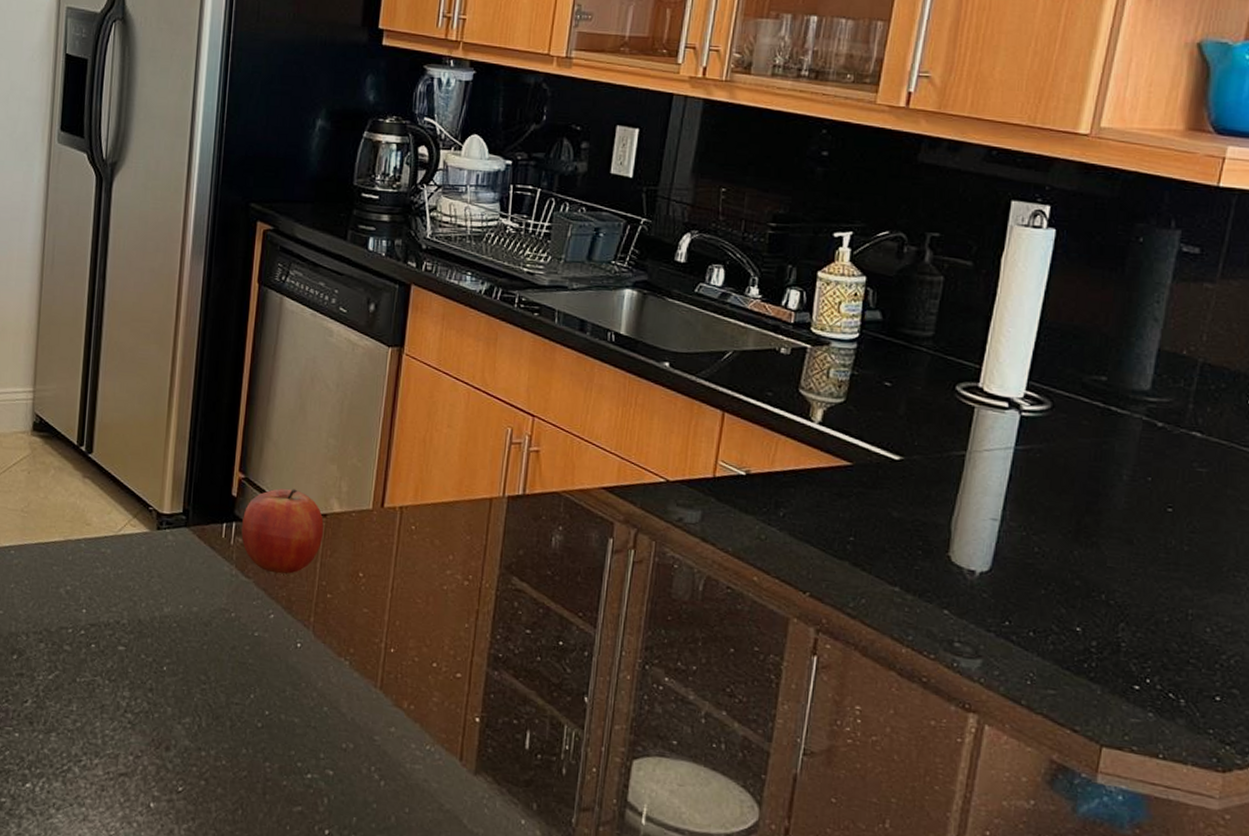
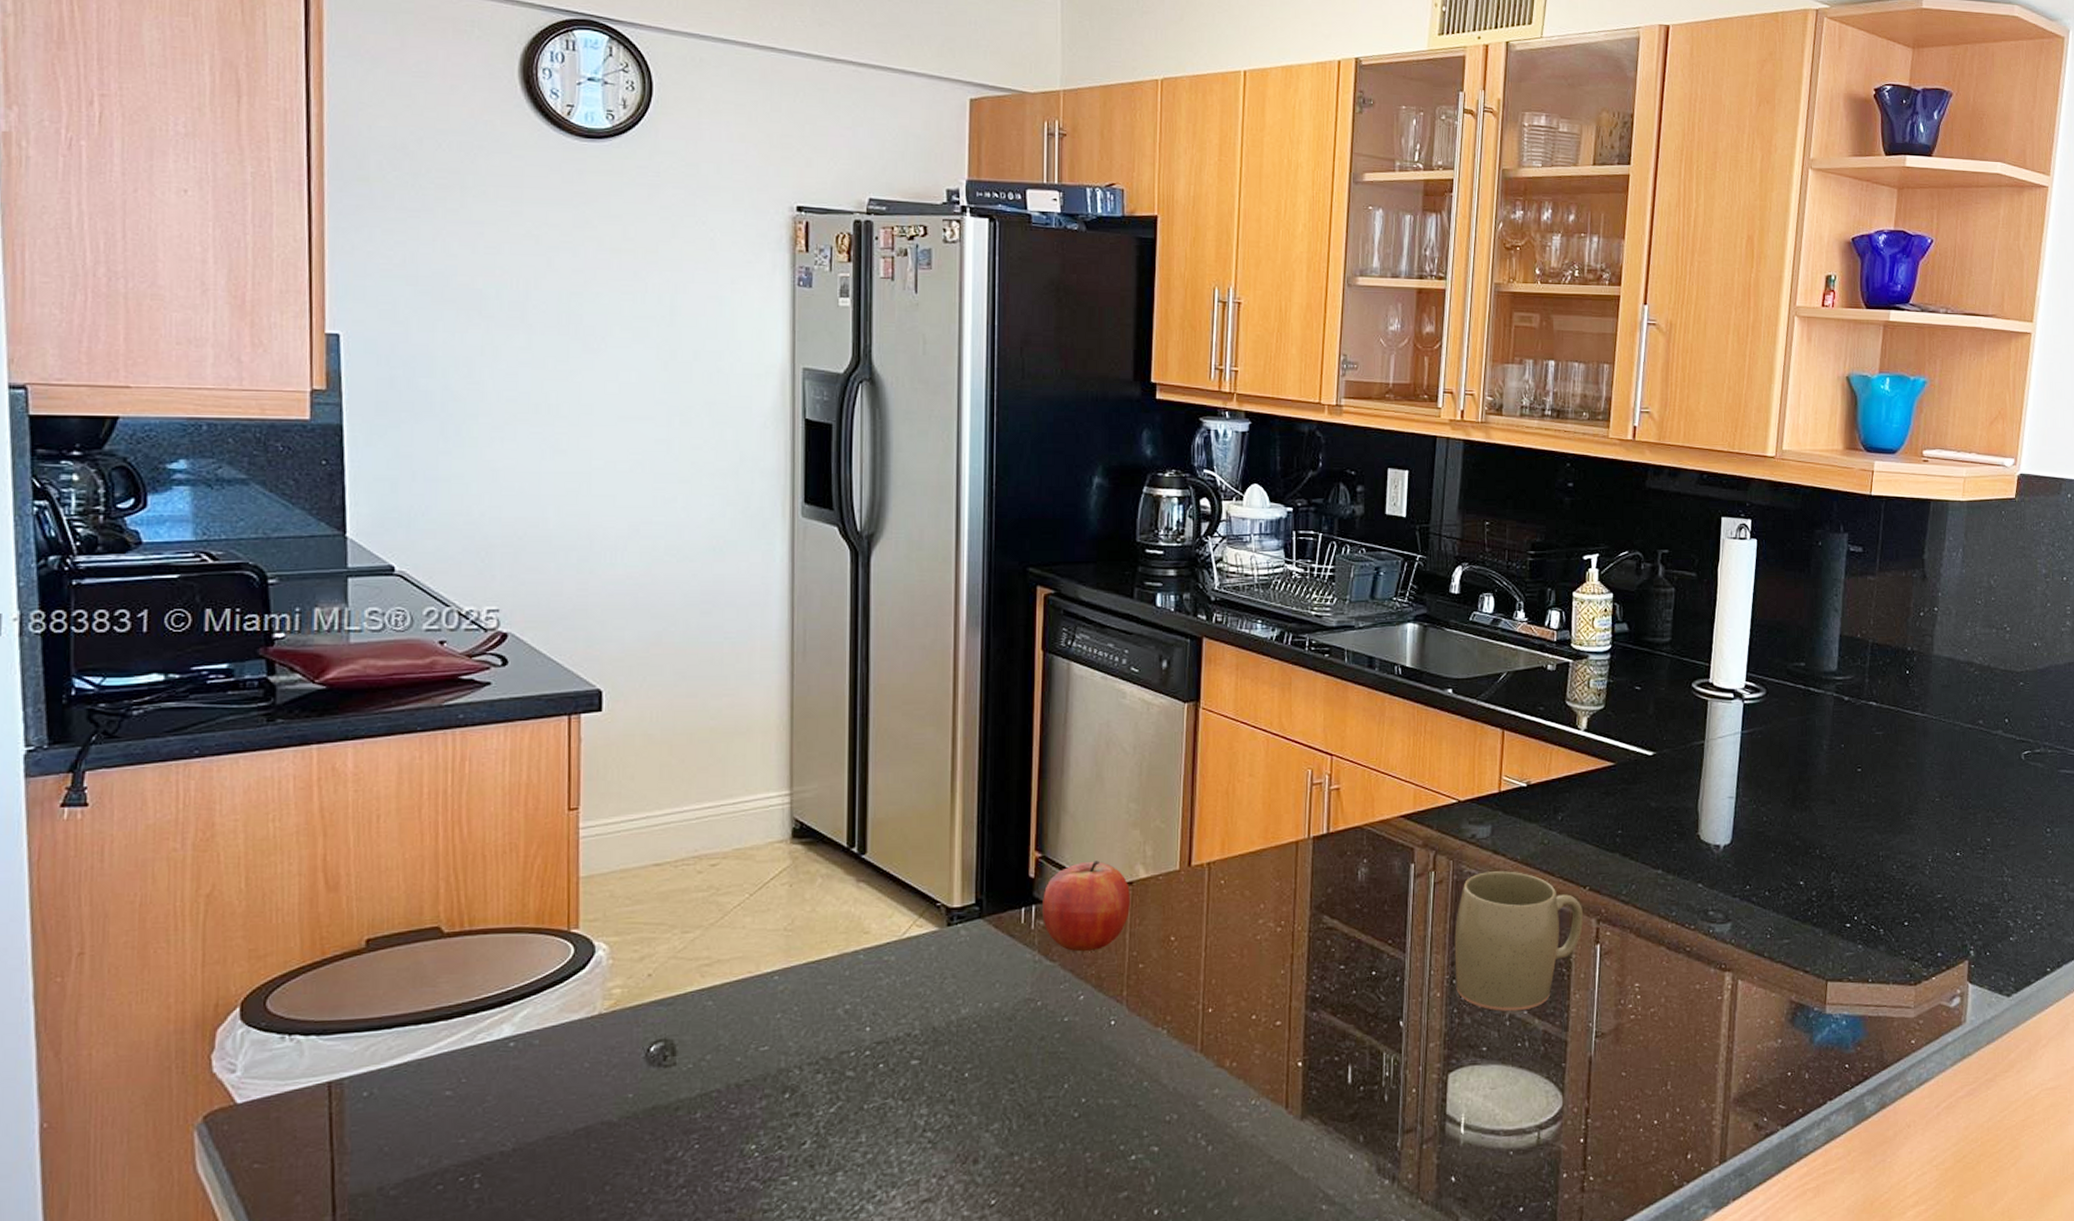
mug: none [648,558,801,711] -> present [1454,871,1584,1012]

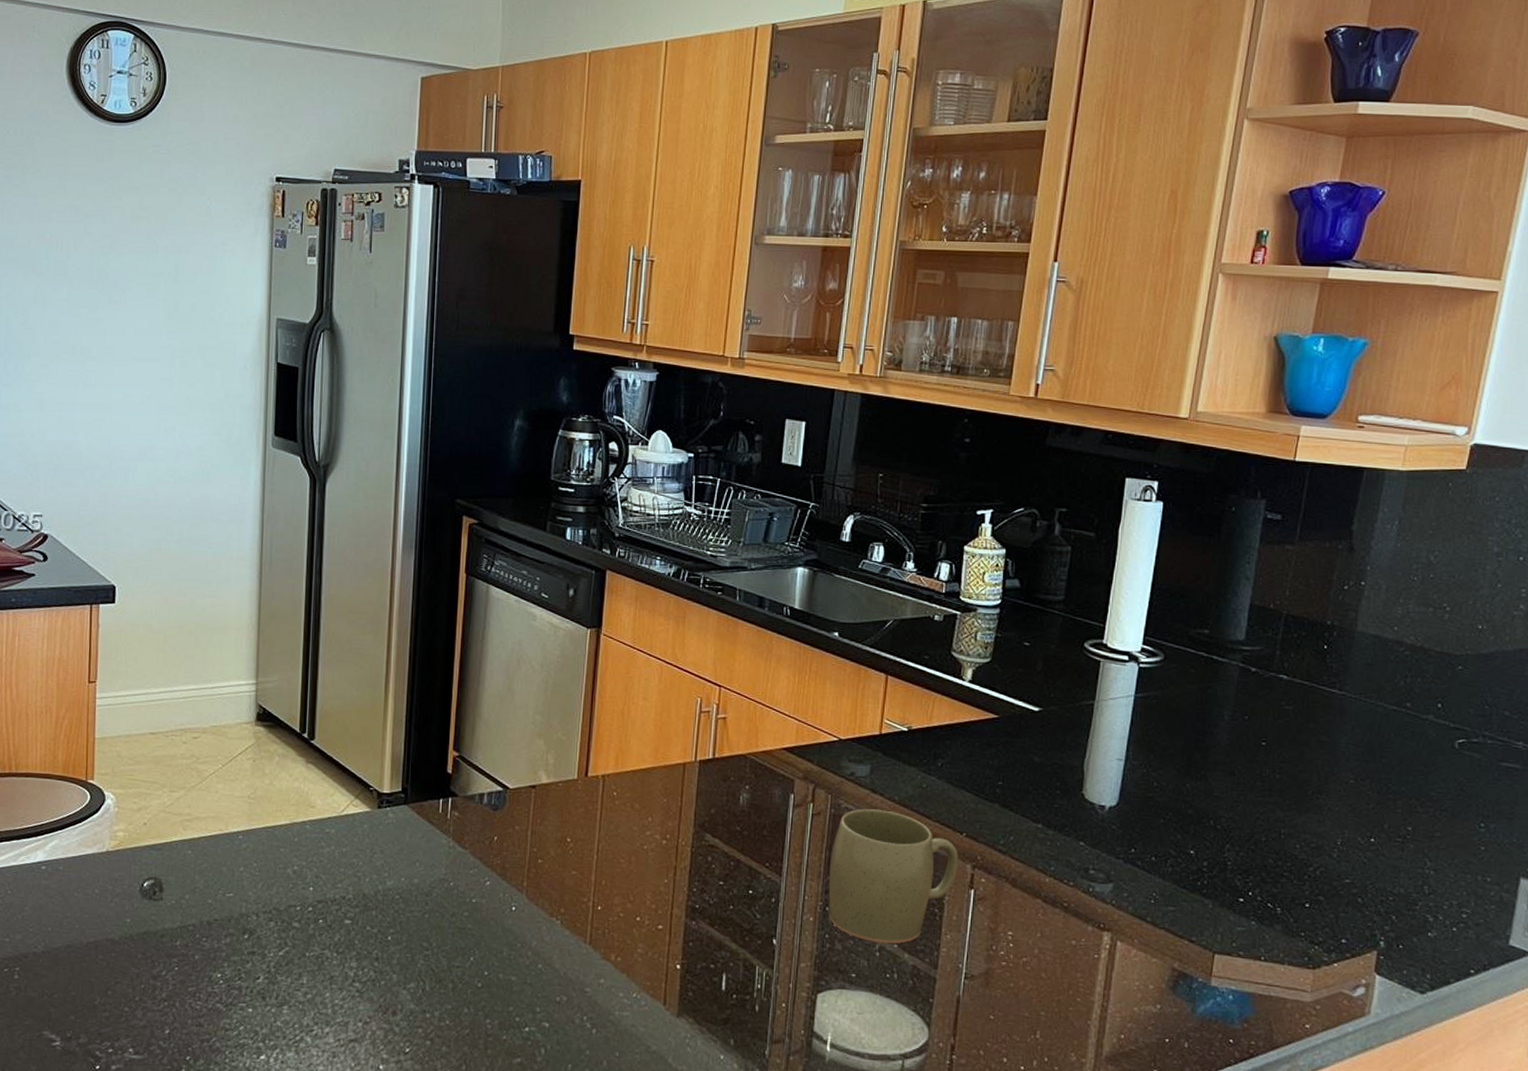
fruit: present [1042,860,1131,952] -> none [457,763,534,844]

